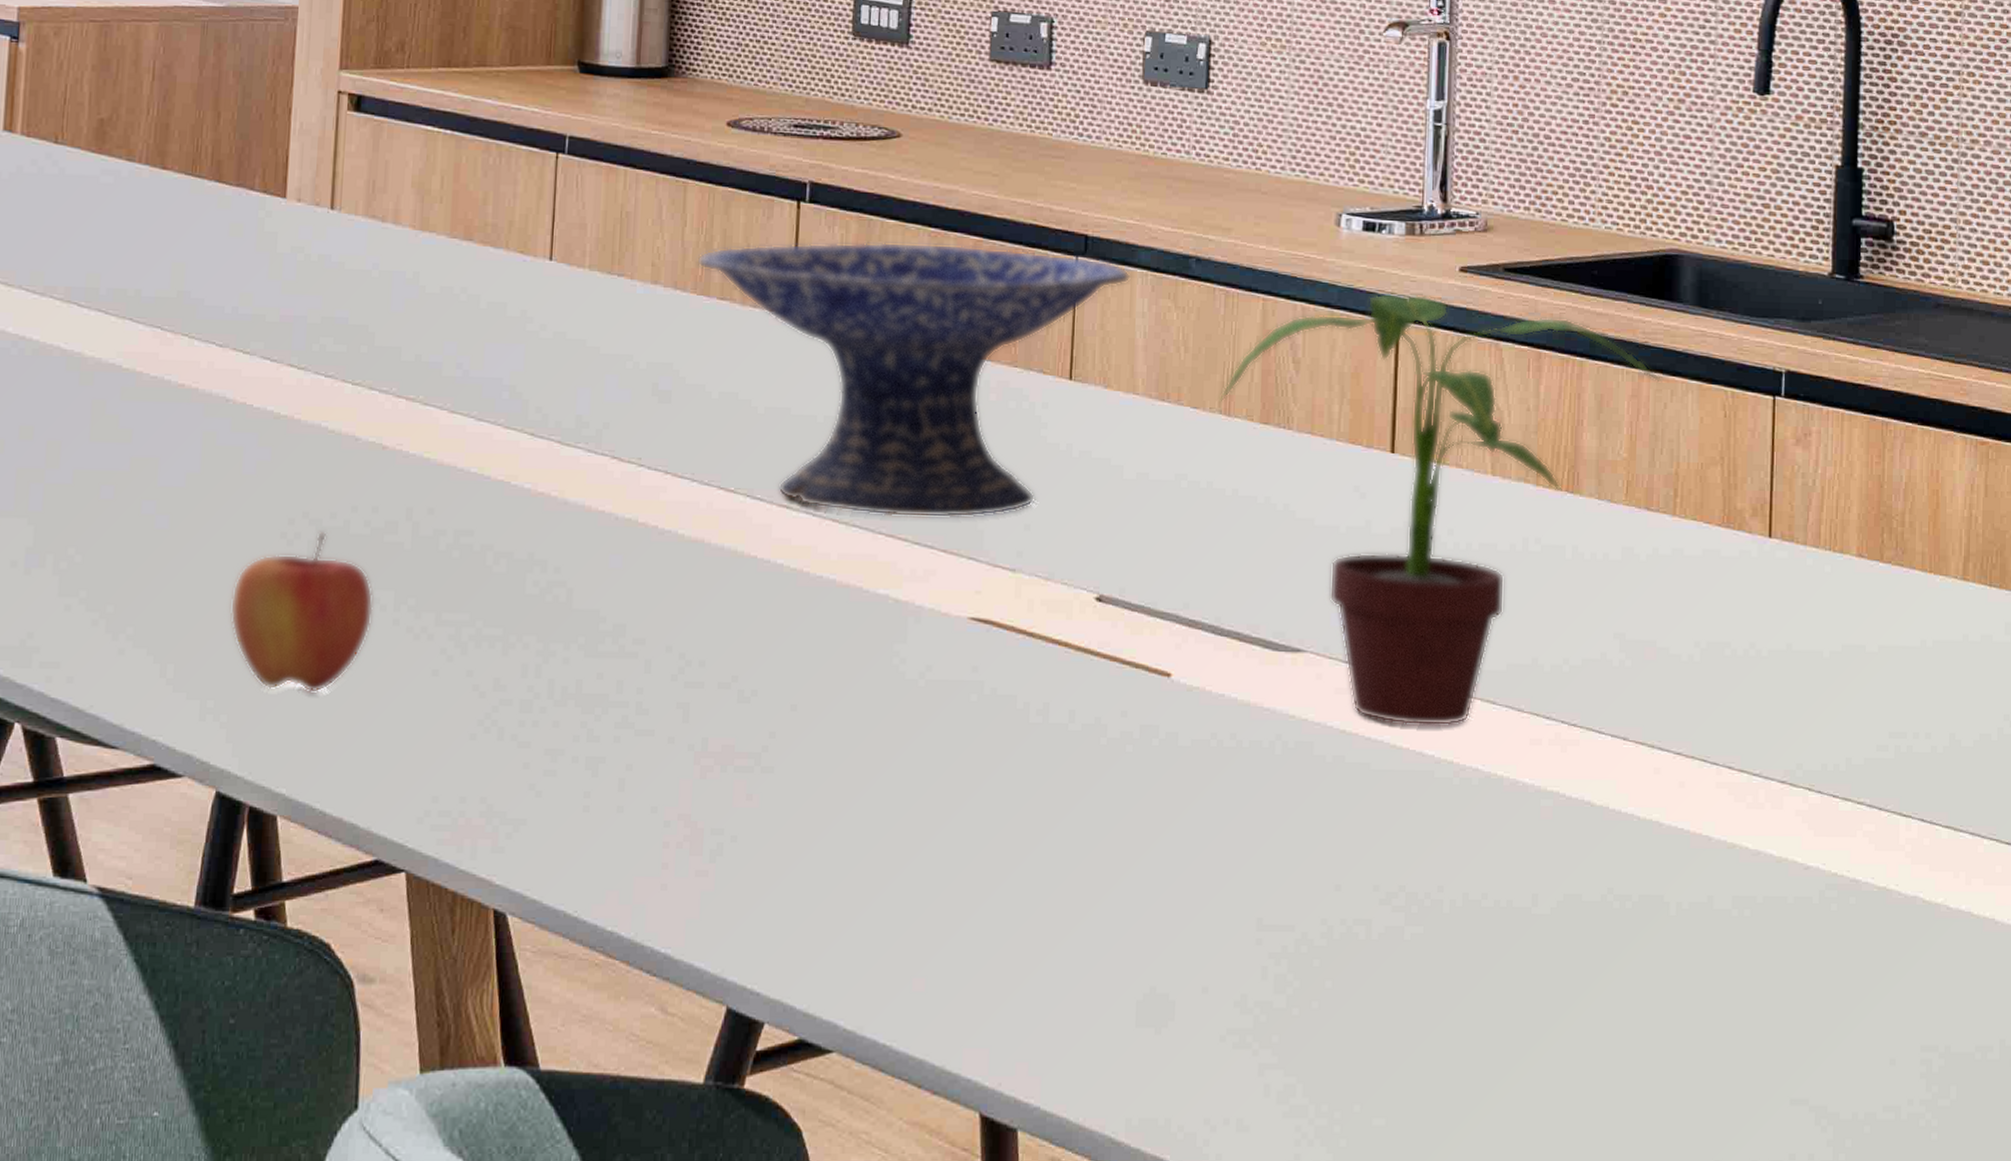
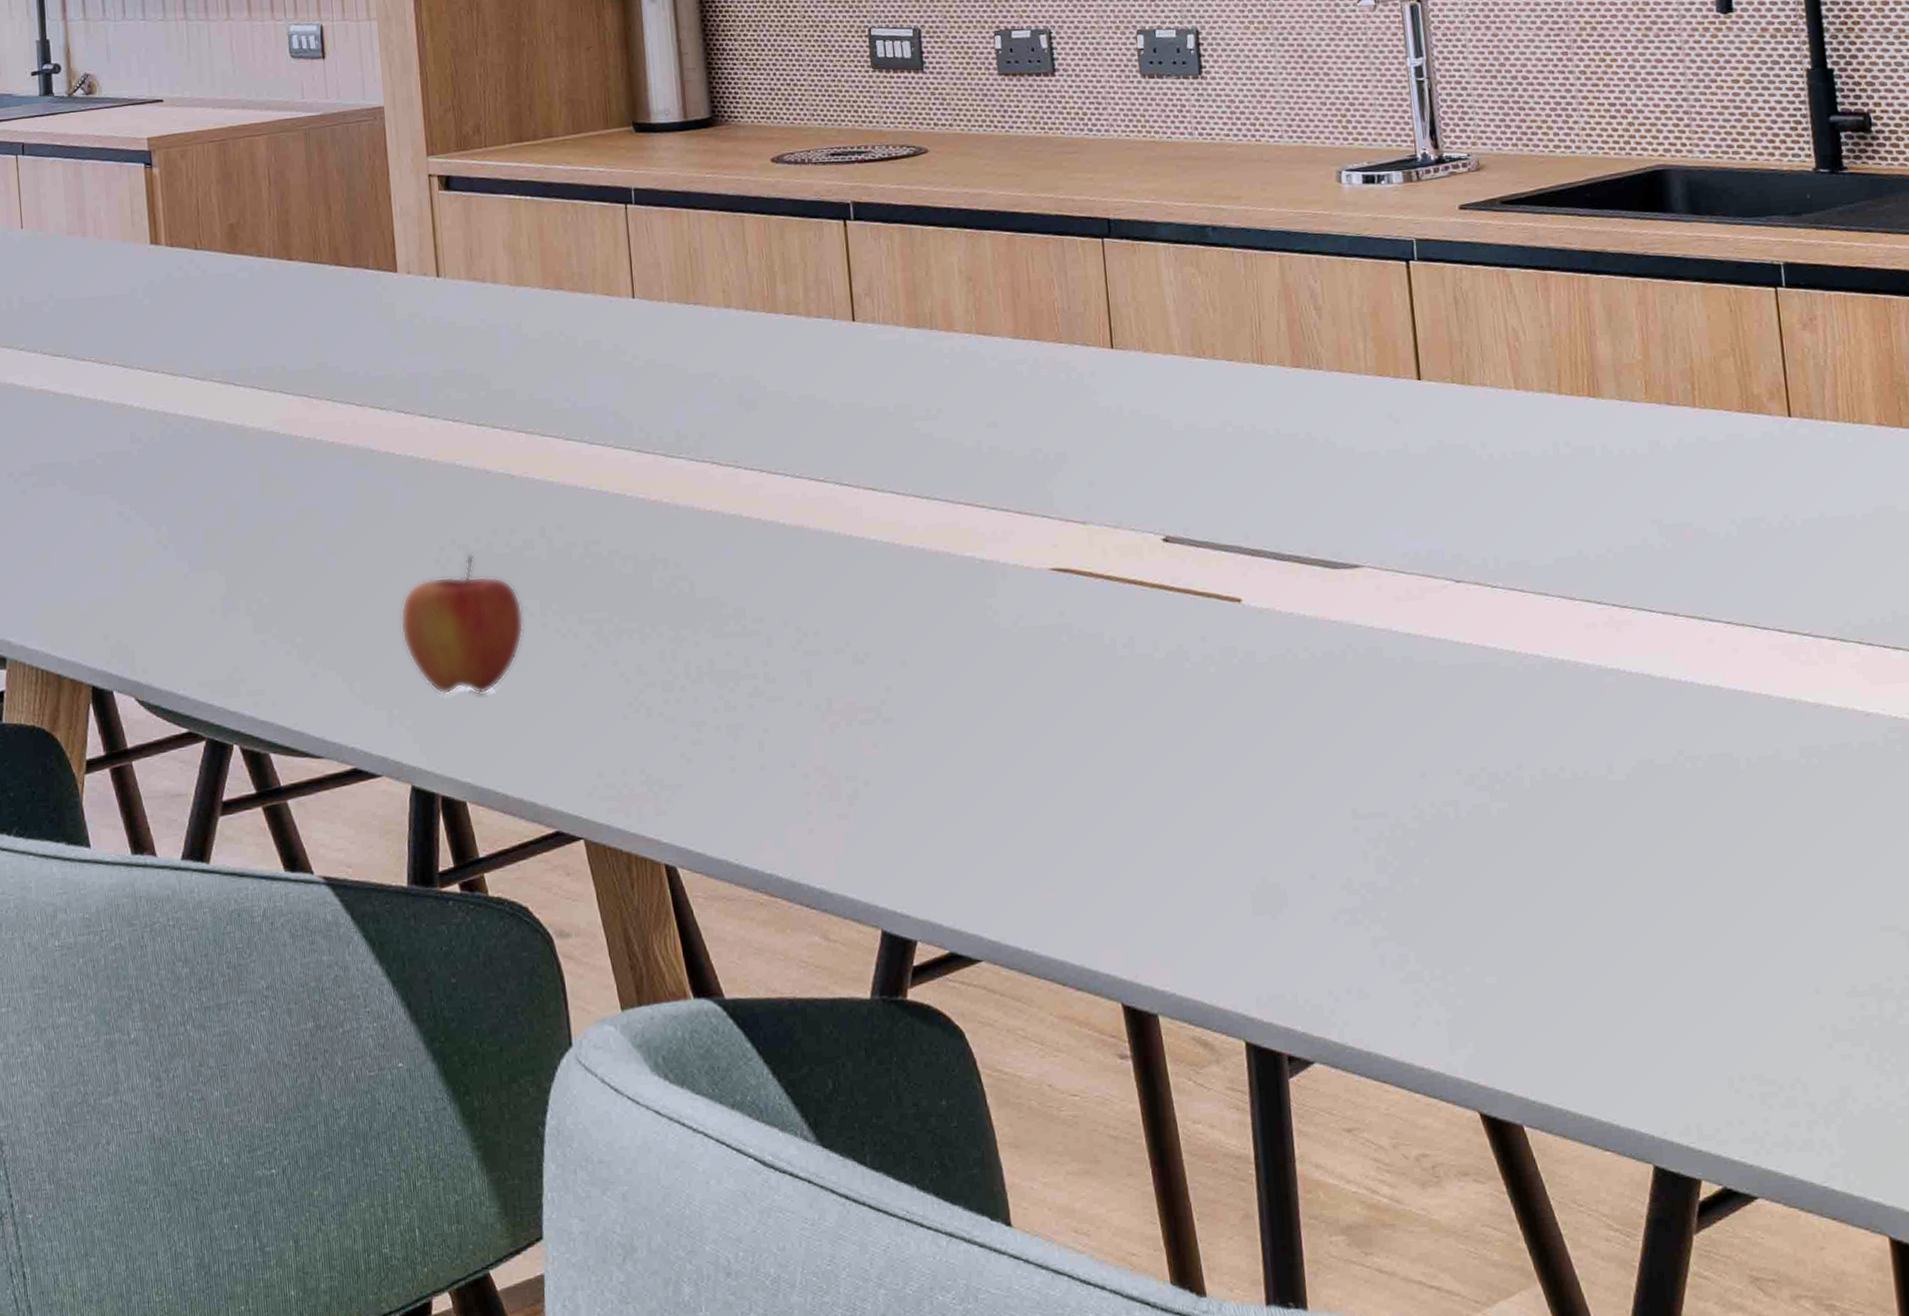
decorative bowl: present [696,242,1131,519] -> none [761,238,1154,488]
potted plant: present [1218,293,1662,726] -> none [1250,234,1666,623]

